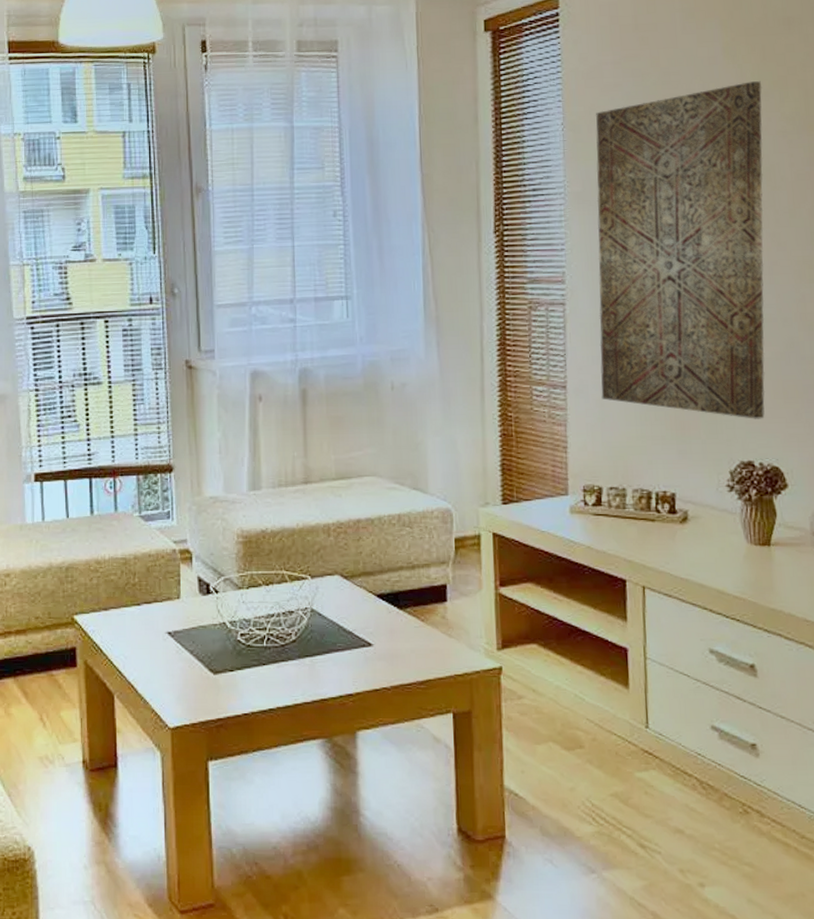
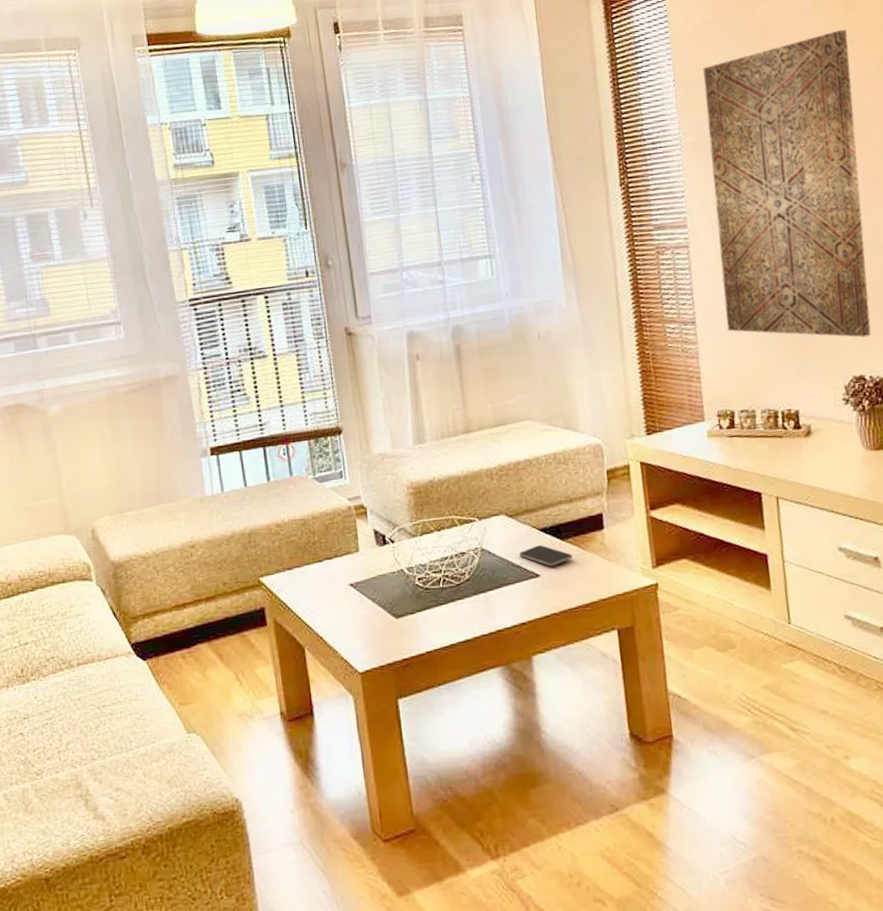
smartphone: none [352,612,410,636] -> present [519,545,573,567]

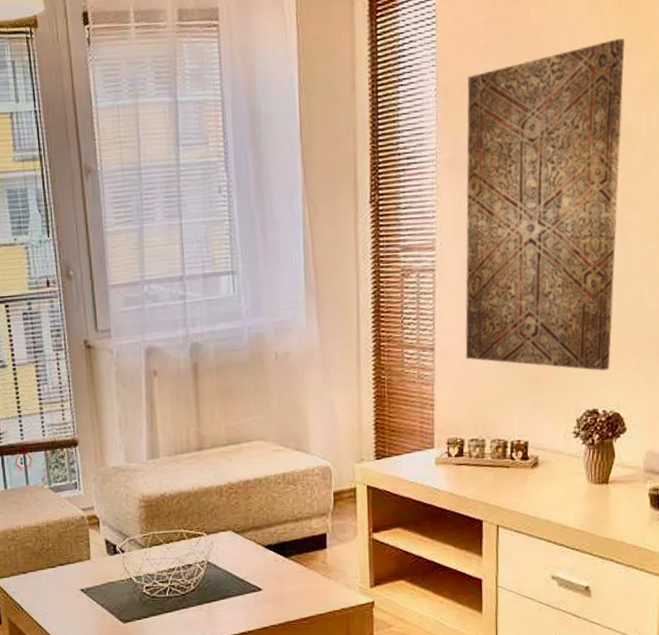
smartphone: present [519,545,573,567] -> none [243,561,295,582]

